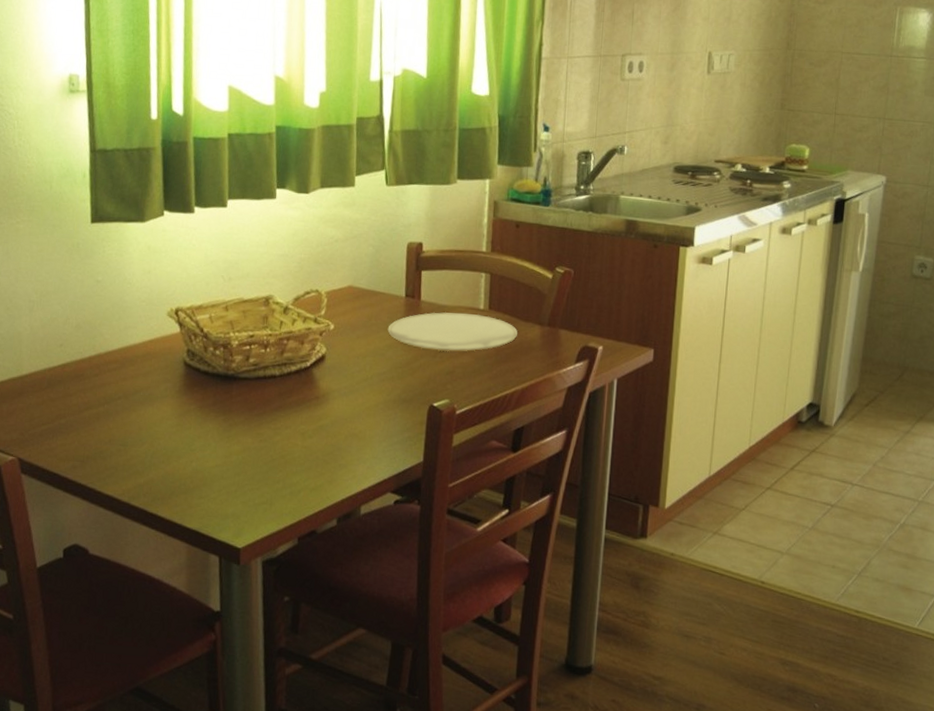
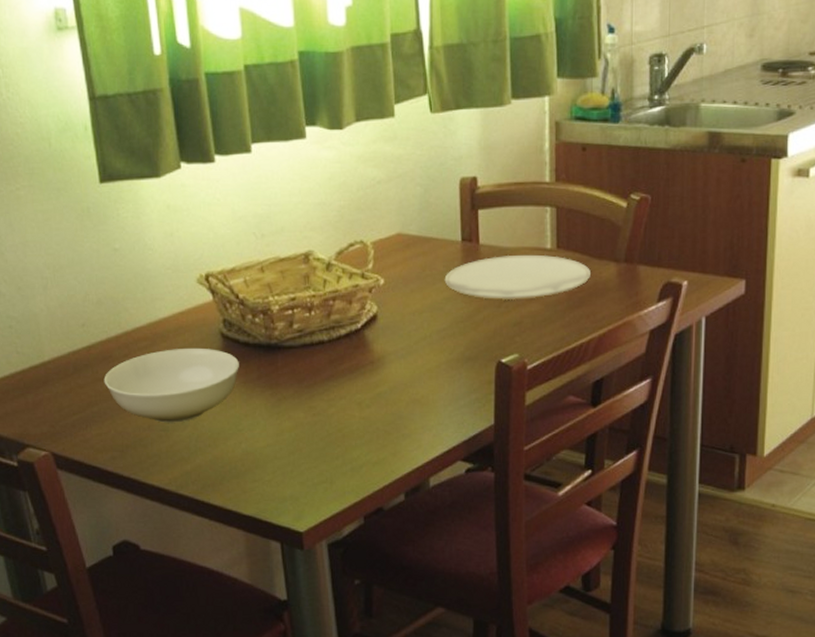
bowl: none [73,372,198,439] -> present [103,347,239,423]

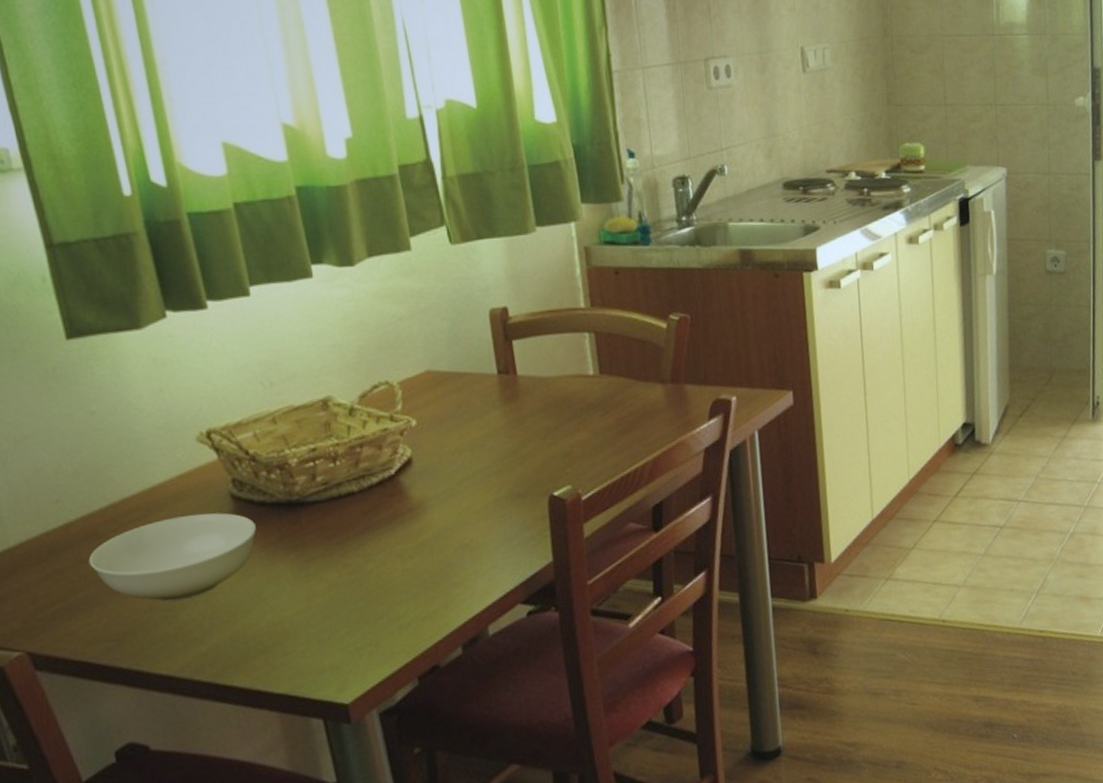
plate: present [444,254,590,301] -> none [482,381,638,432]

